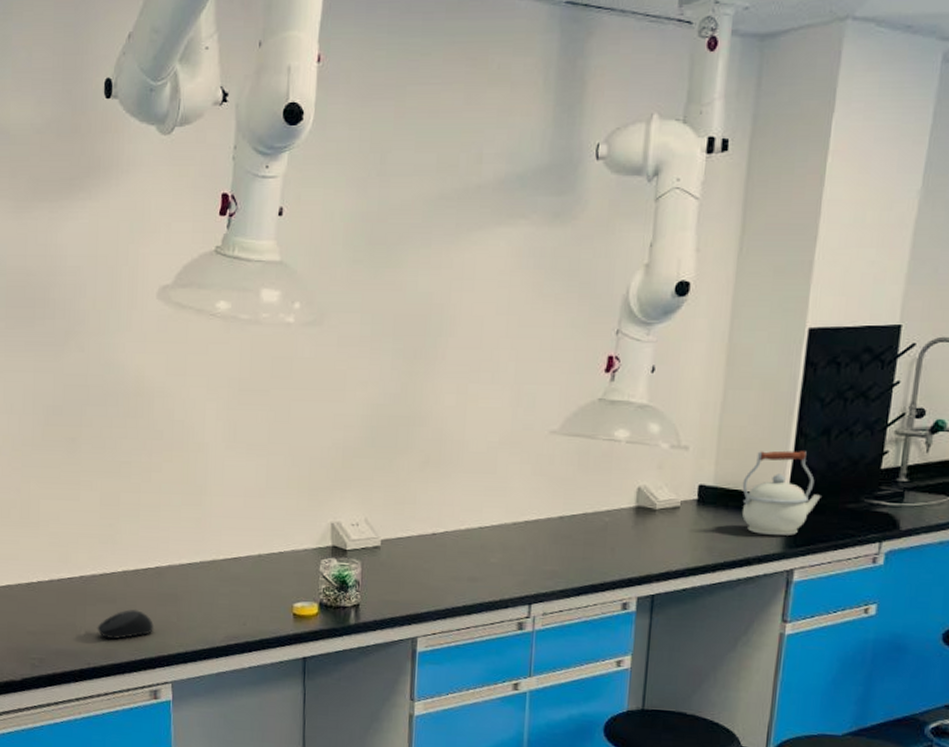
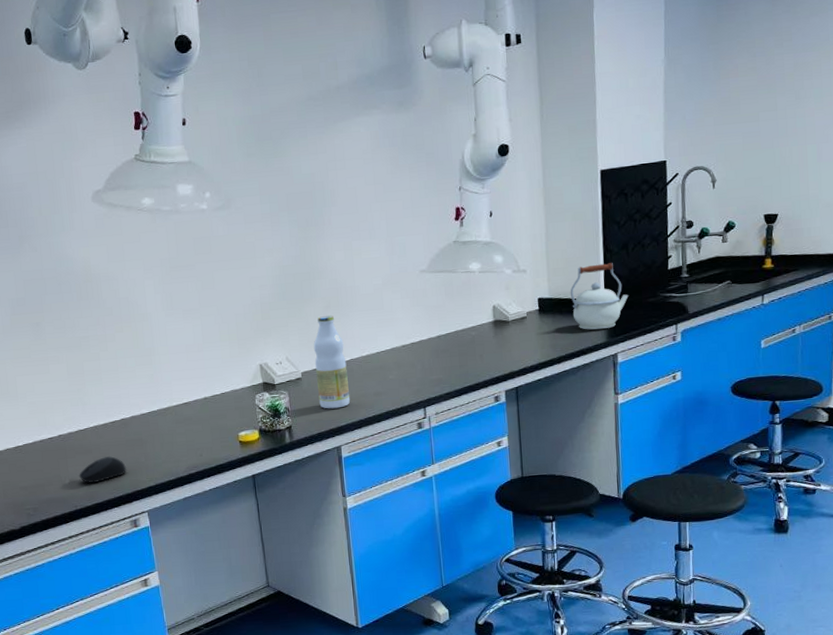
bottle: none [398,473,439,591] -> present [313,315,351,409]

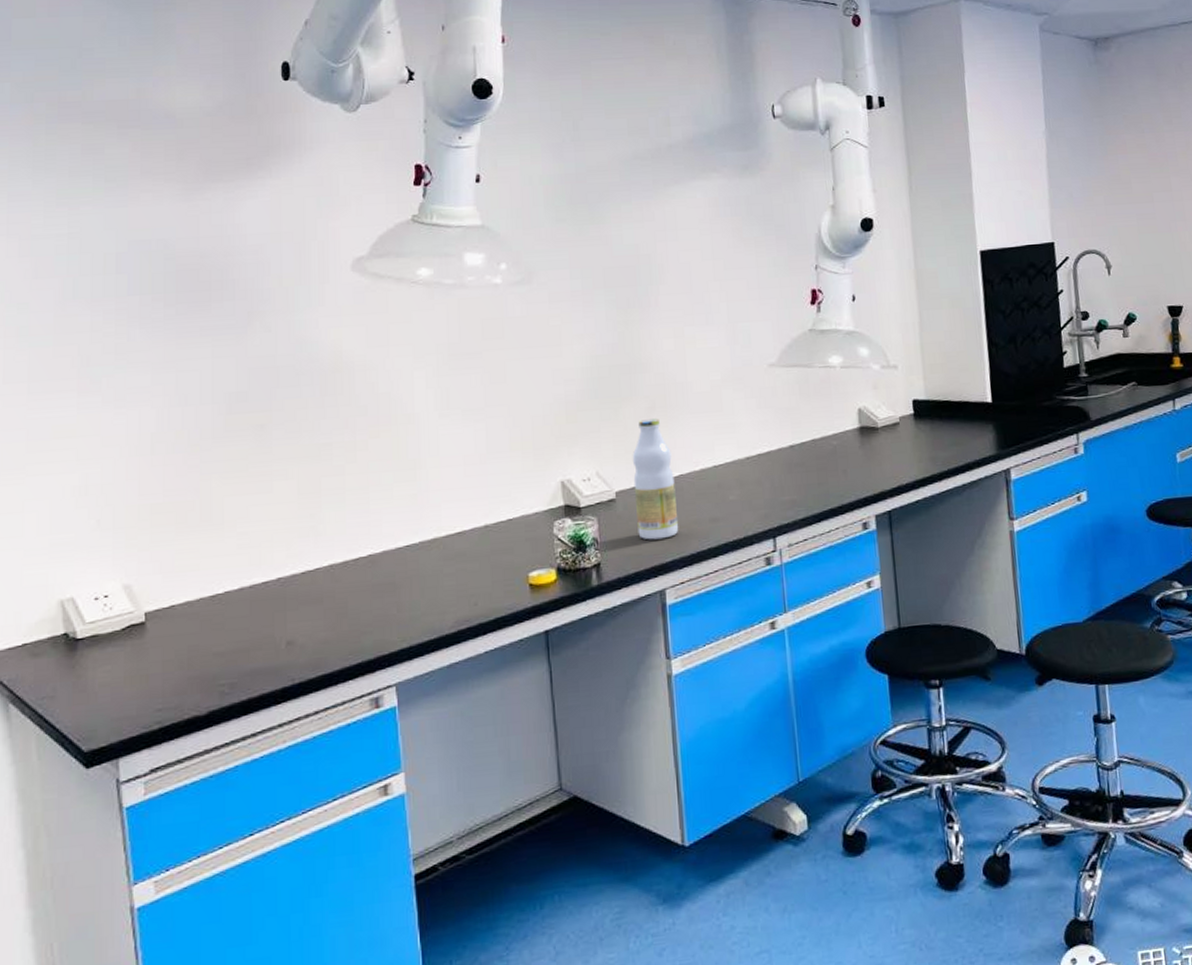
computer mouse: present [79,456,126,484] -> none [301,607,370,647]
kettle: present [570,263,629,330] -> none [950,359,1020,440]

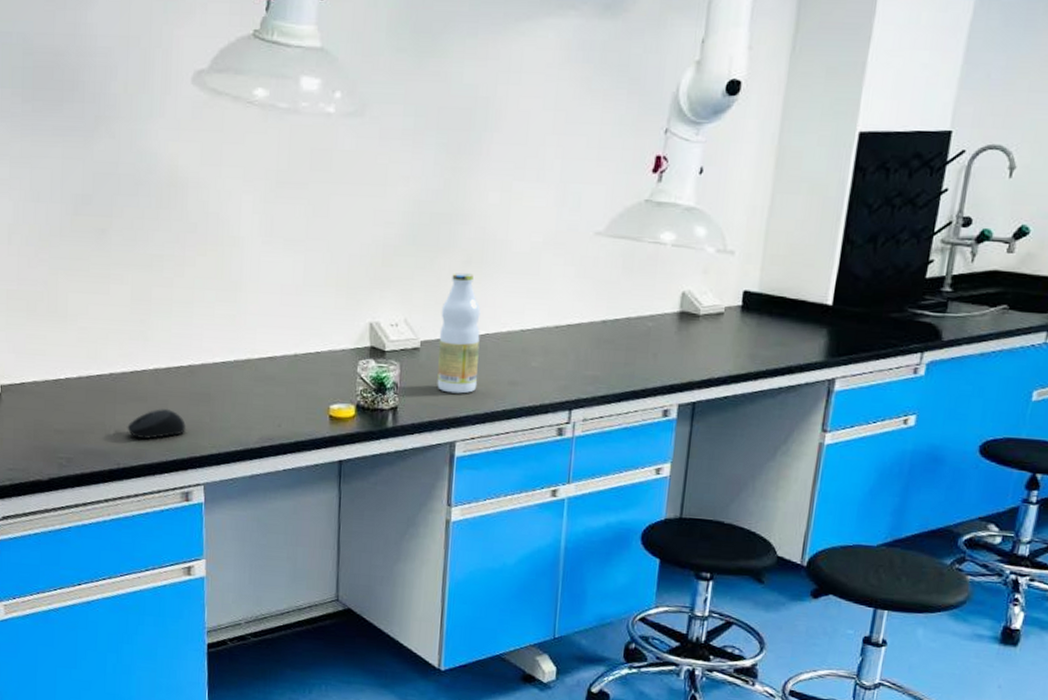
computer mouse: none [301,607,370,647] -> present [127,409,186,439]

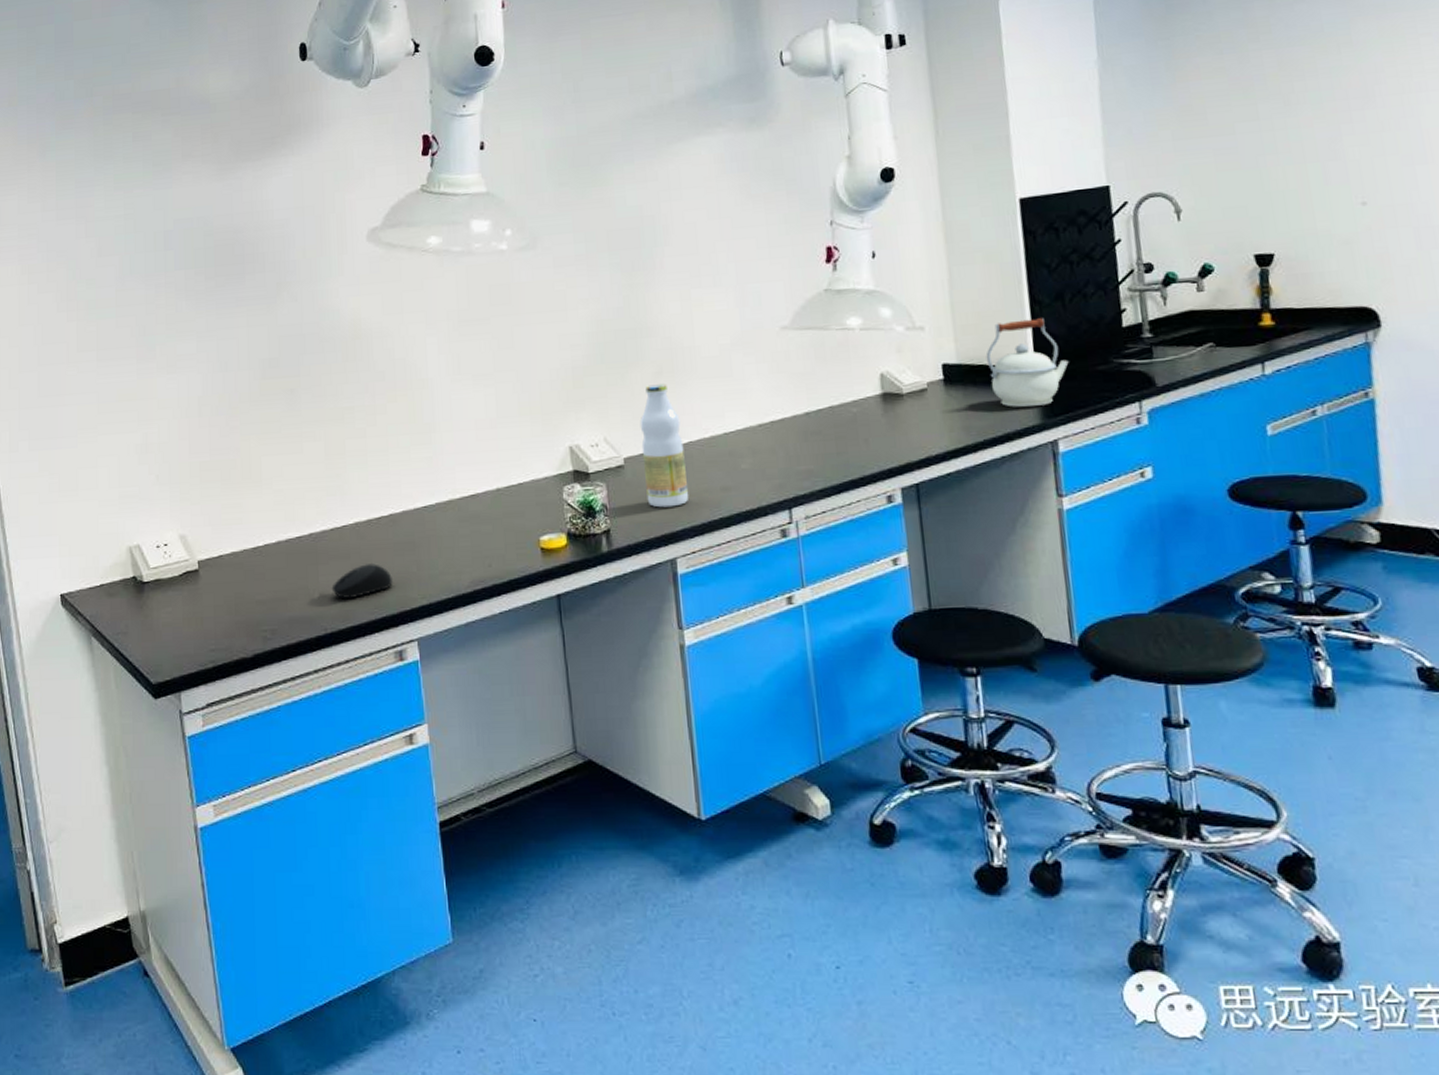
kettle: none [785,257,865,345] -> present [986,318,1069,408]

